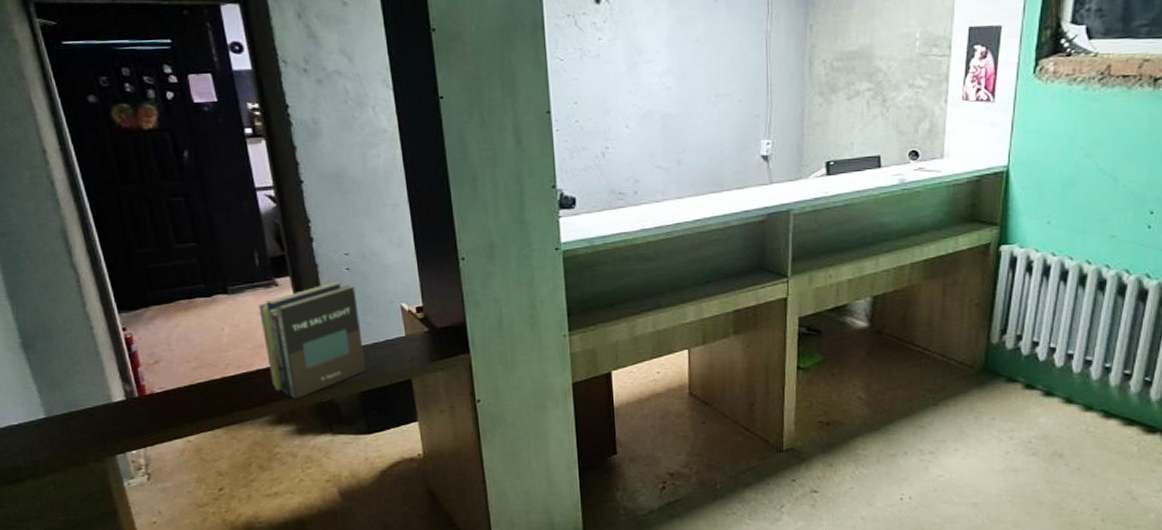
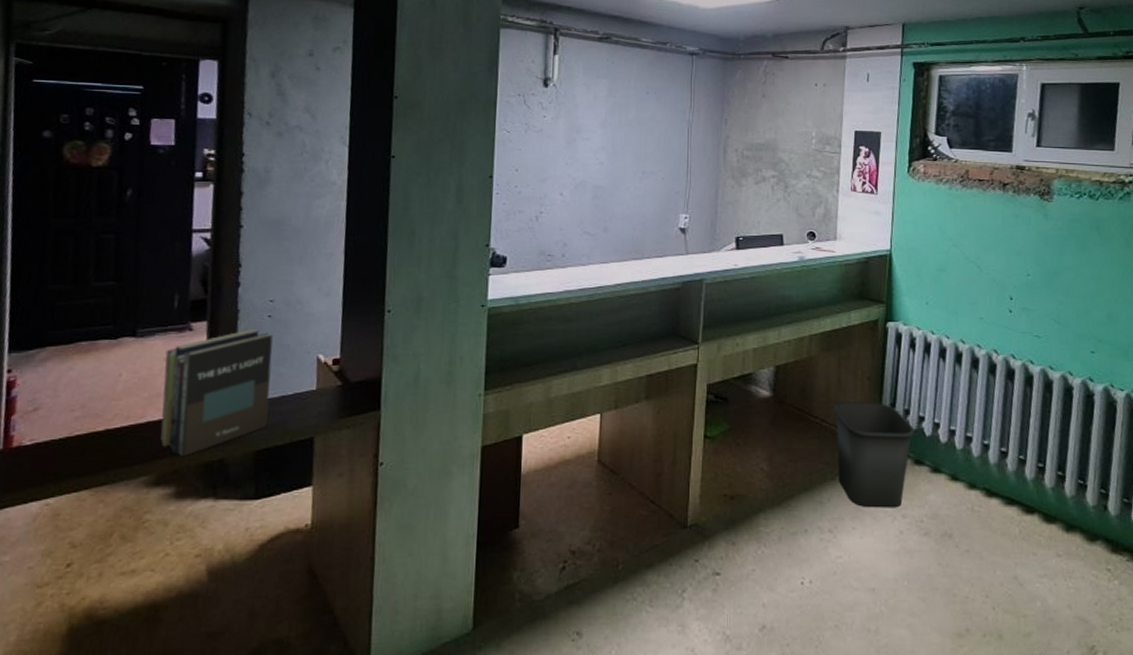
waste bin: none [937,329,1027,431] -> present [834,402,915,508]

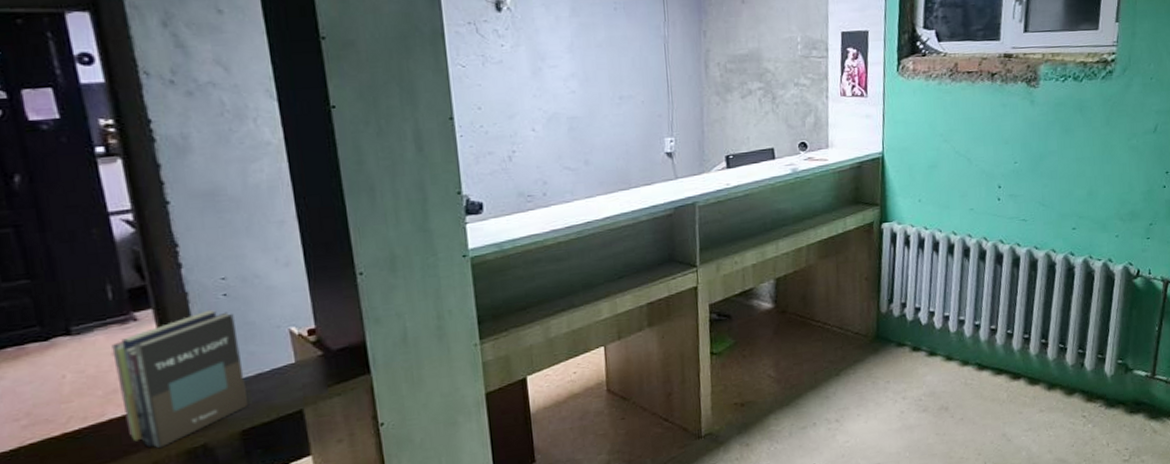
waste bin: present [834,402,915,508] -> none [834,300,912,396]

